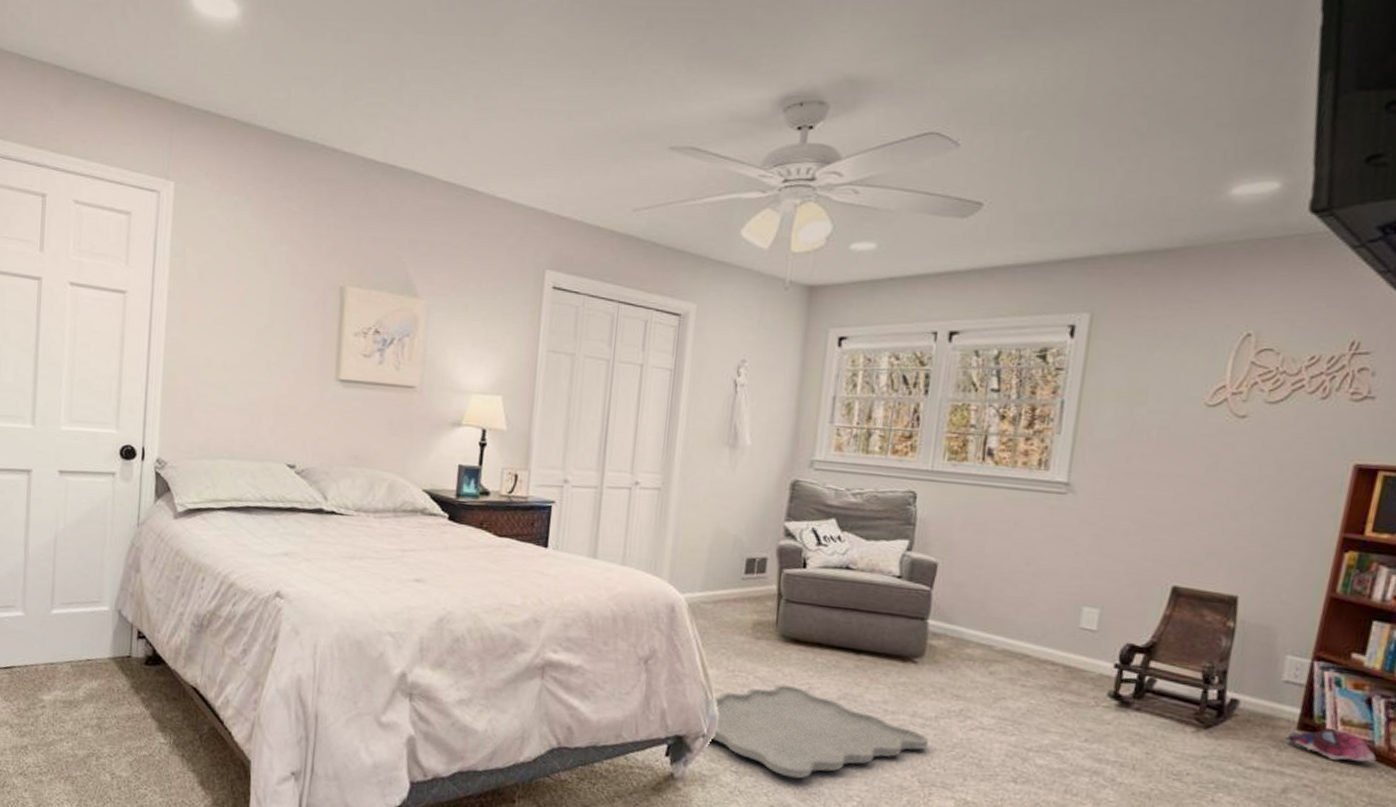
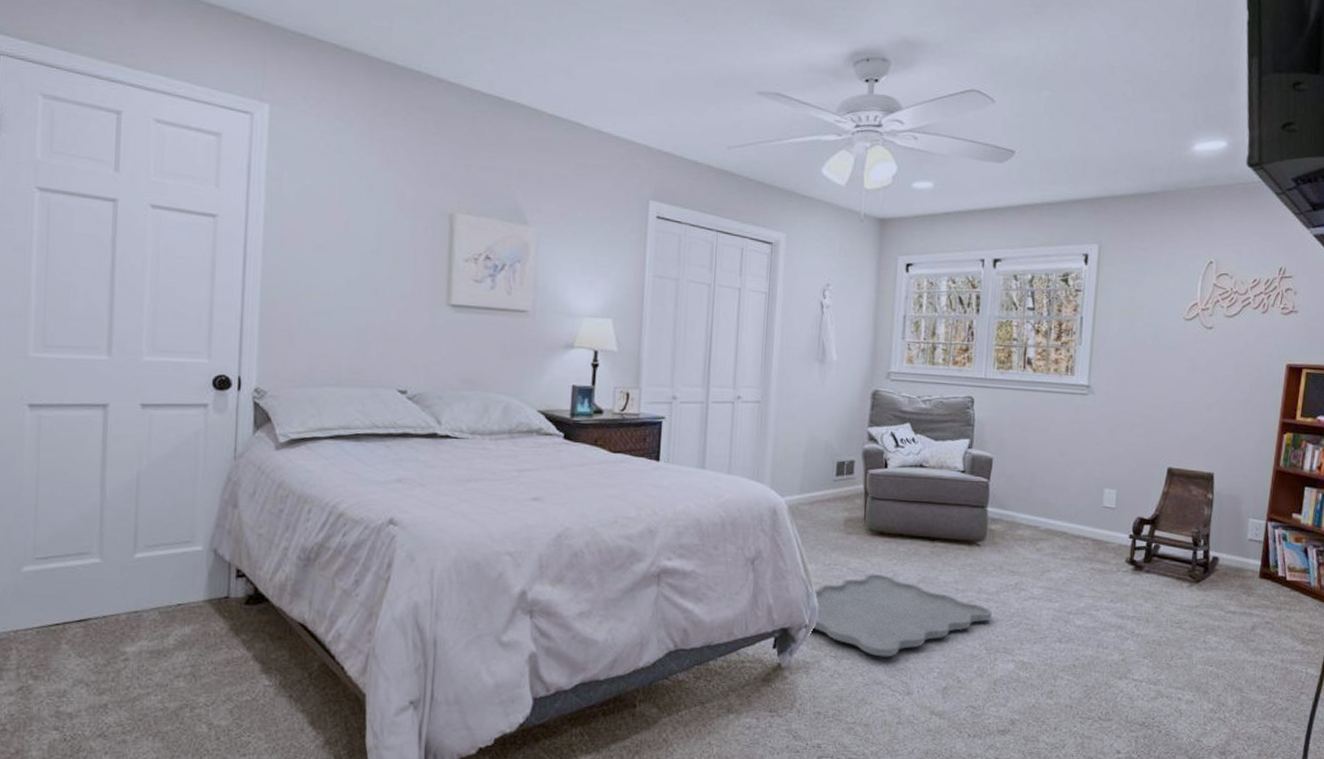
plush toy: present [1285,727,1377,762] -> none [1252,574,1313,601]

